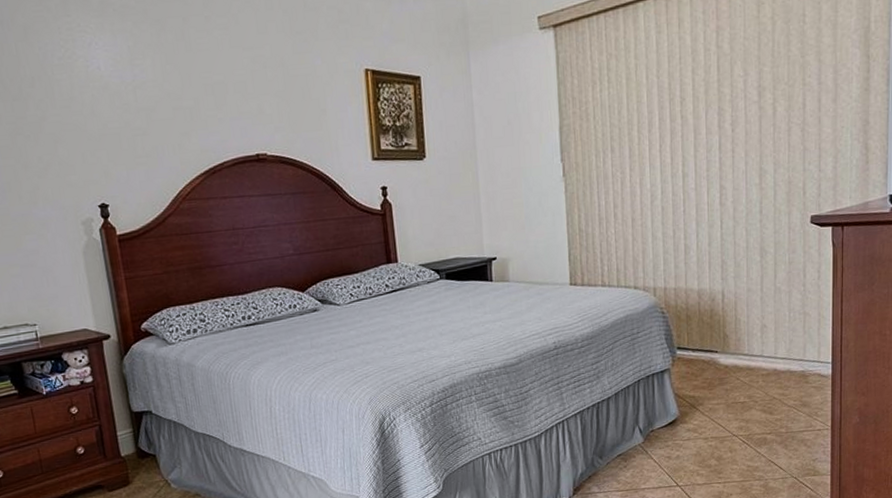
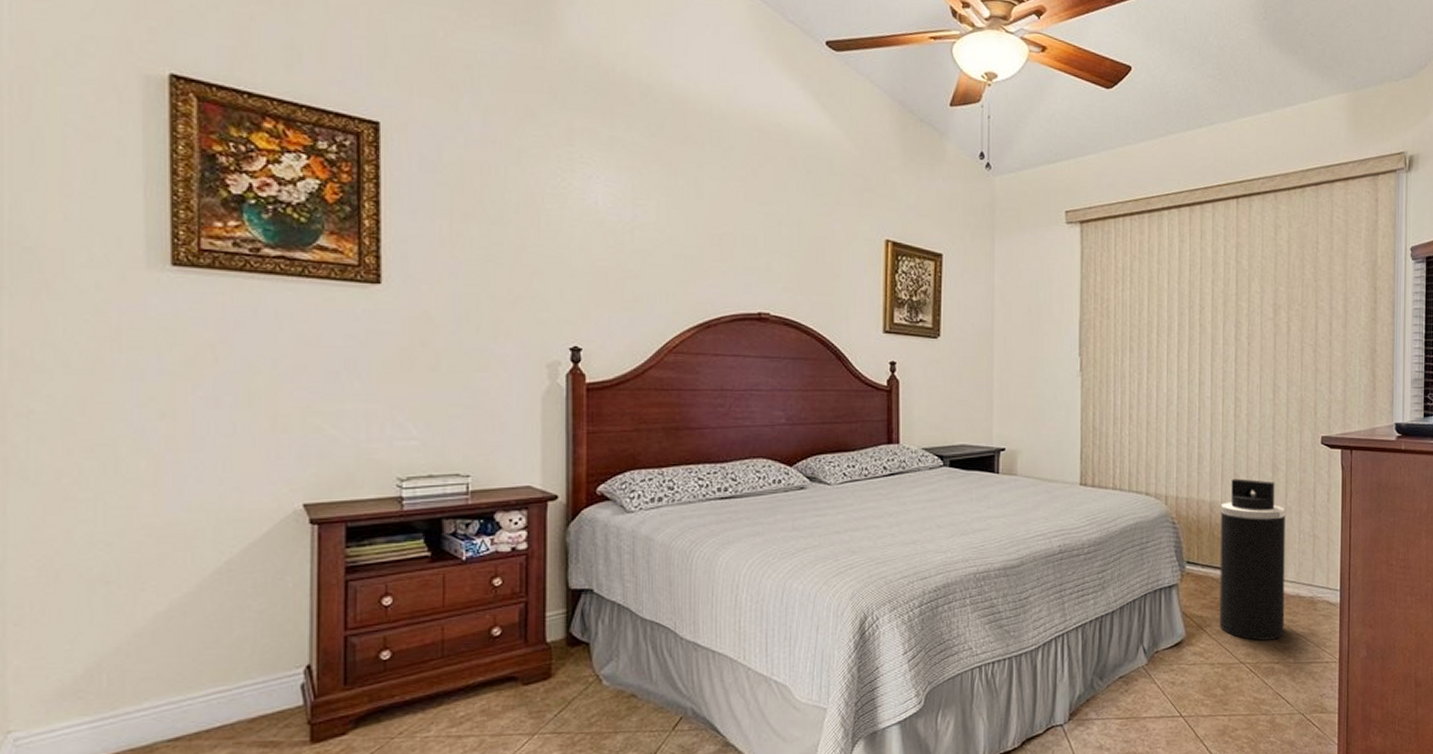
trash can: none [709,264,776,415] -> present [1220,478,1285,641]

